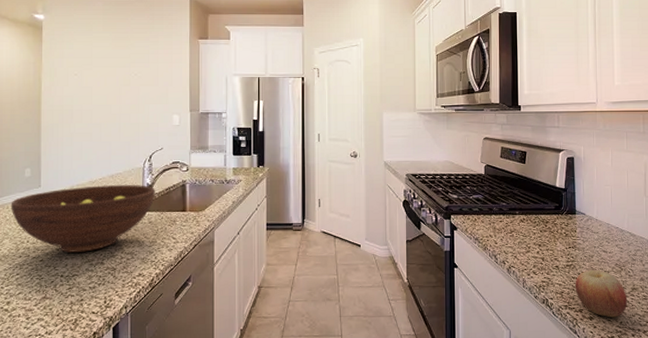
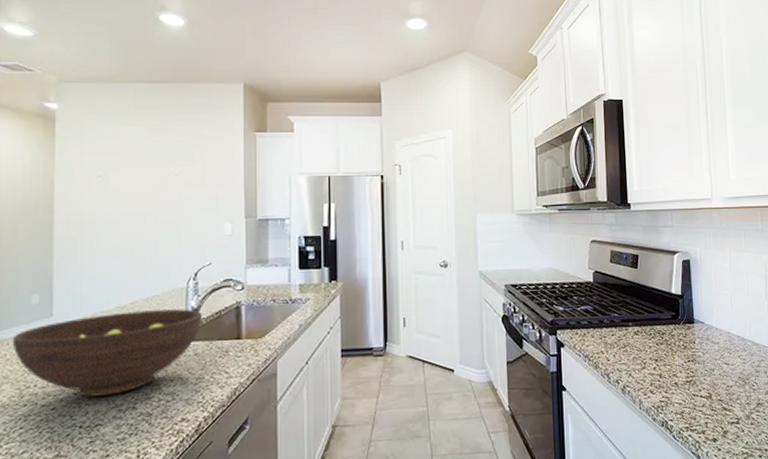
apple: present [575,270,628,318] -> none [696,385,753,438]

